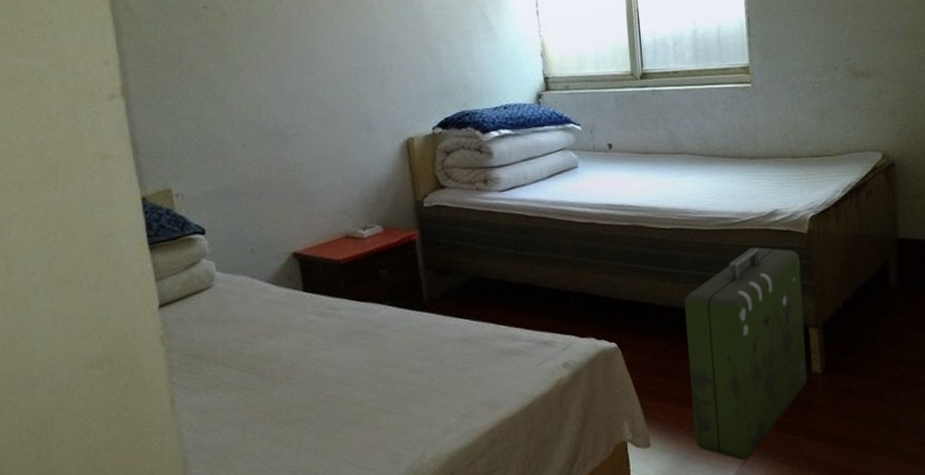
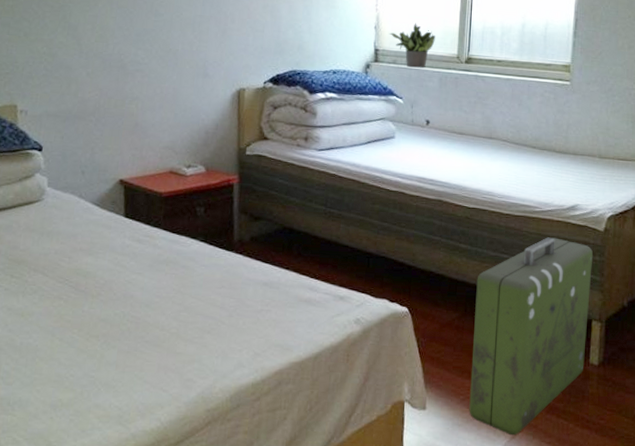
potted plant: none [556,44,606,91] -> present [389,23,435,68]

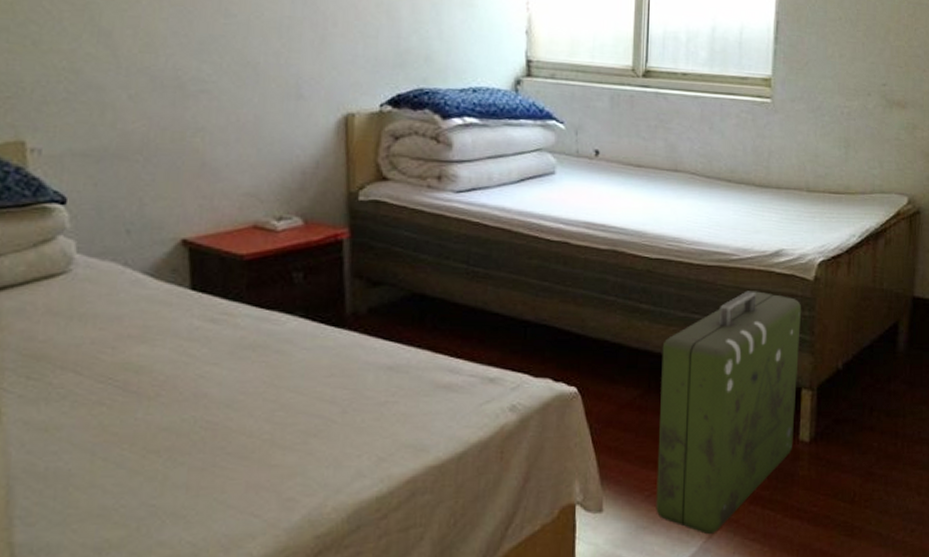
potted plant: present [389,23,435,68] -> none [544,26,604,84]

